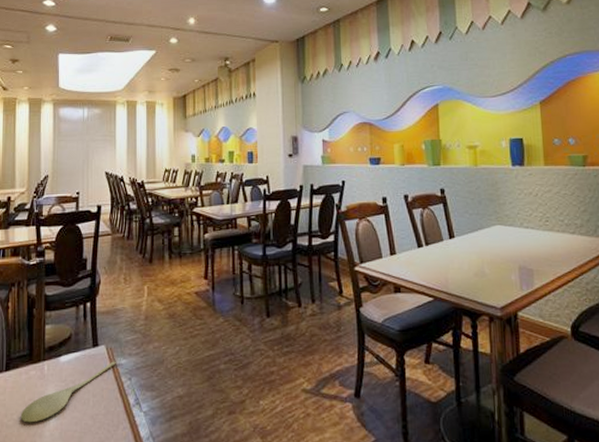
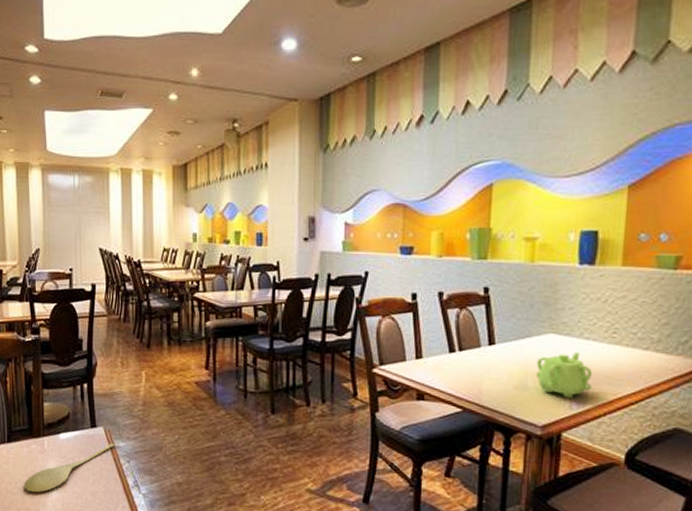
teapot: none [489,239,537,280] -> present [535,351,593,398]

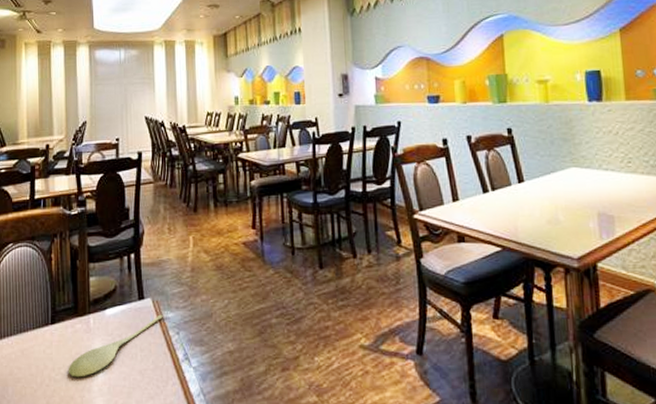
teapot: present [535,351,593,398] -> none [564,182,618,228]

